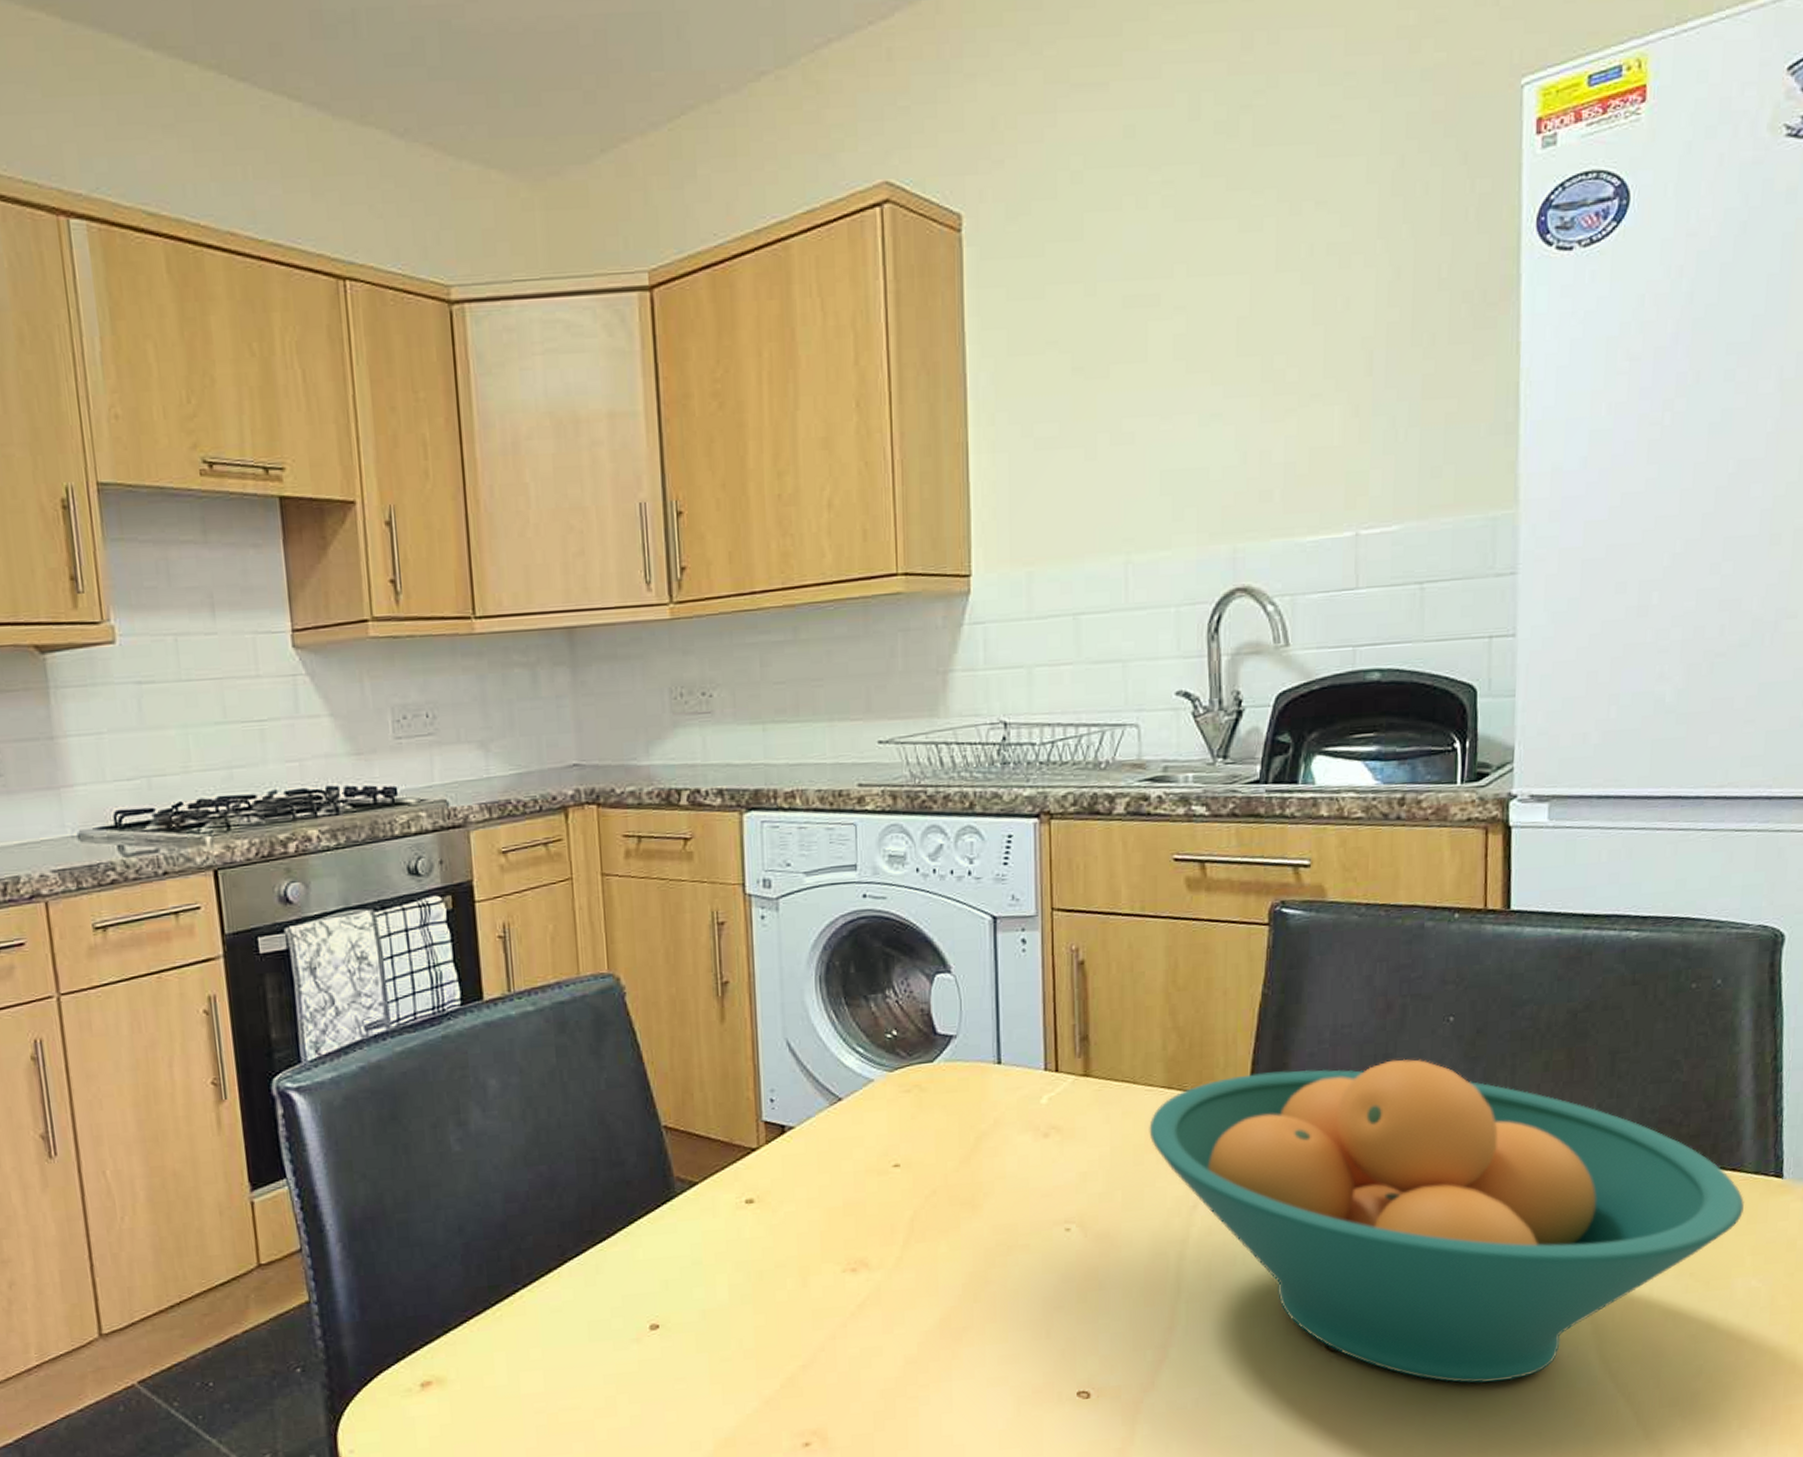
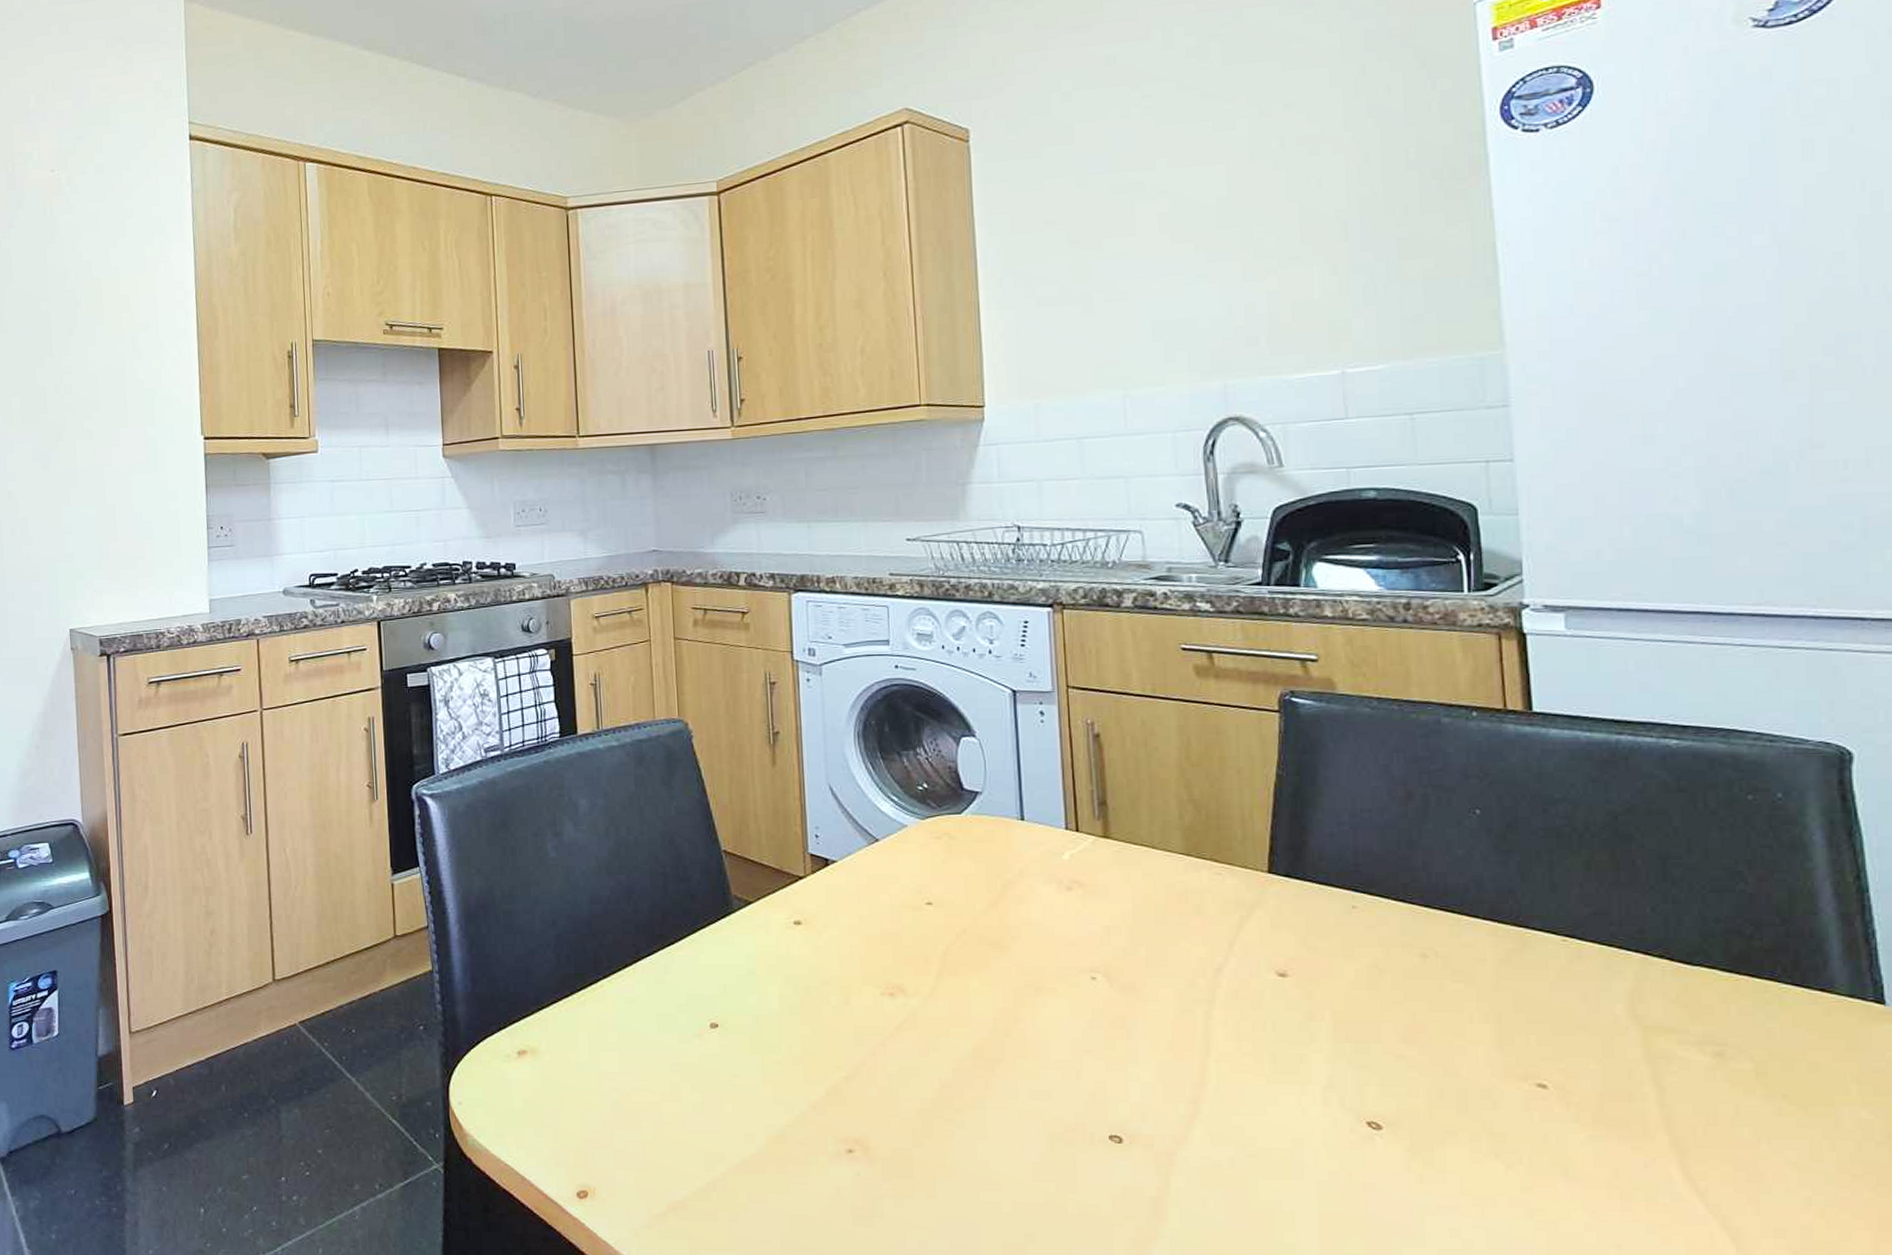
fruit bowl: present [1149,1059,1744,1383] -> none [1169,846,1840,1185]

